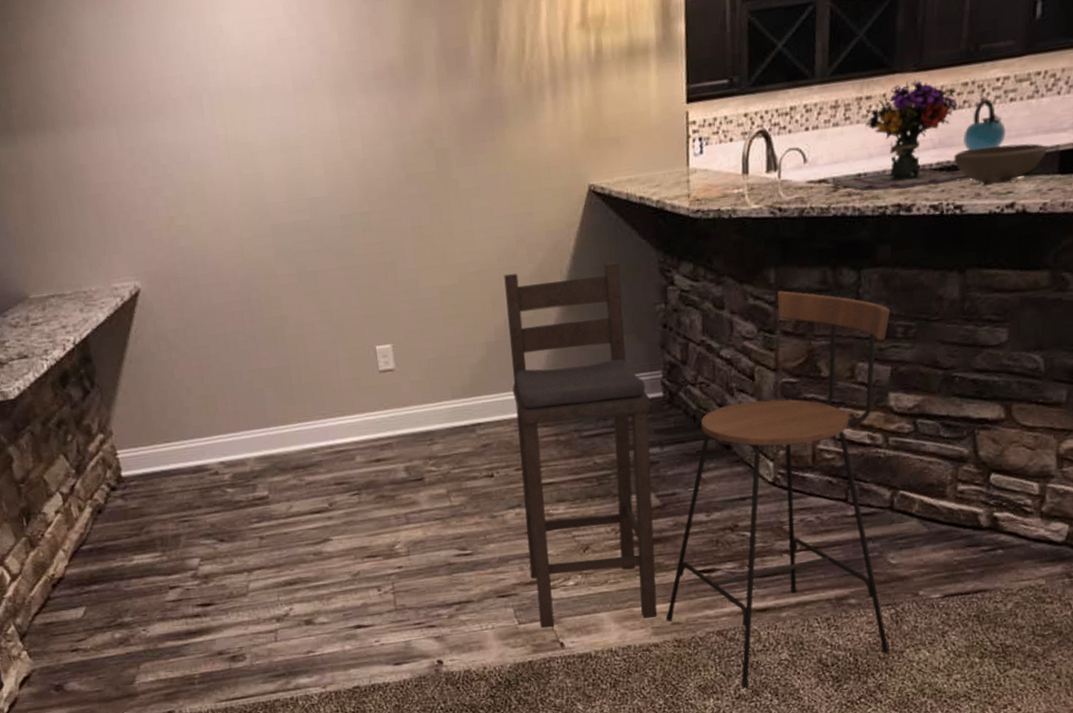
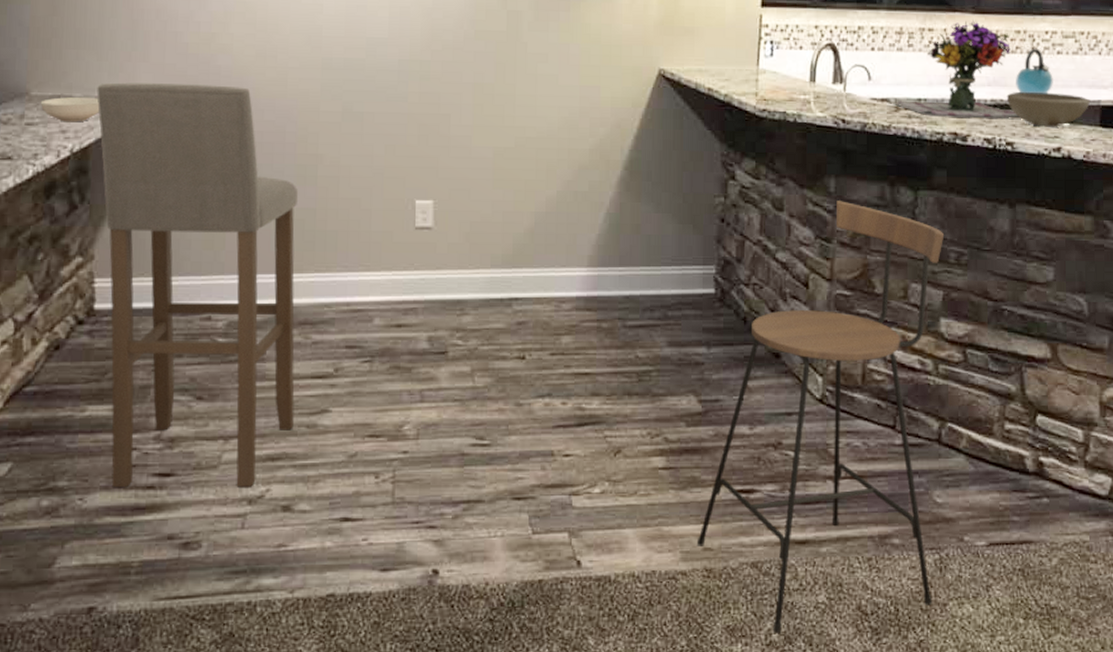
bowl: none [39,292,90,319] -> present [40,96,100,123]
bar stool: none [83,263,303,619] -> present [96,82,298,488]
bar stool: present [504,261,658,627] -> none [552,144,701,540]

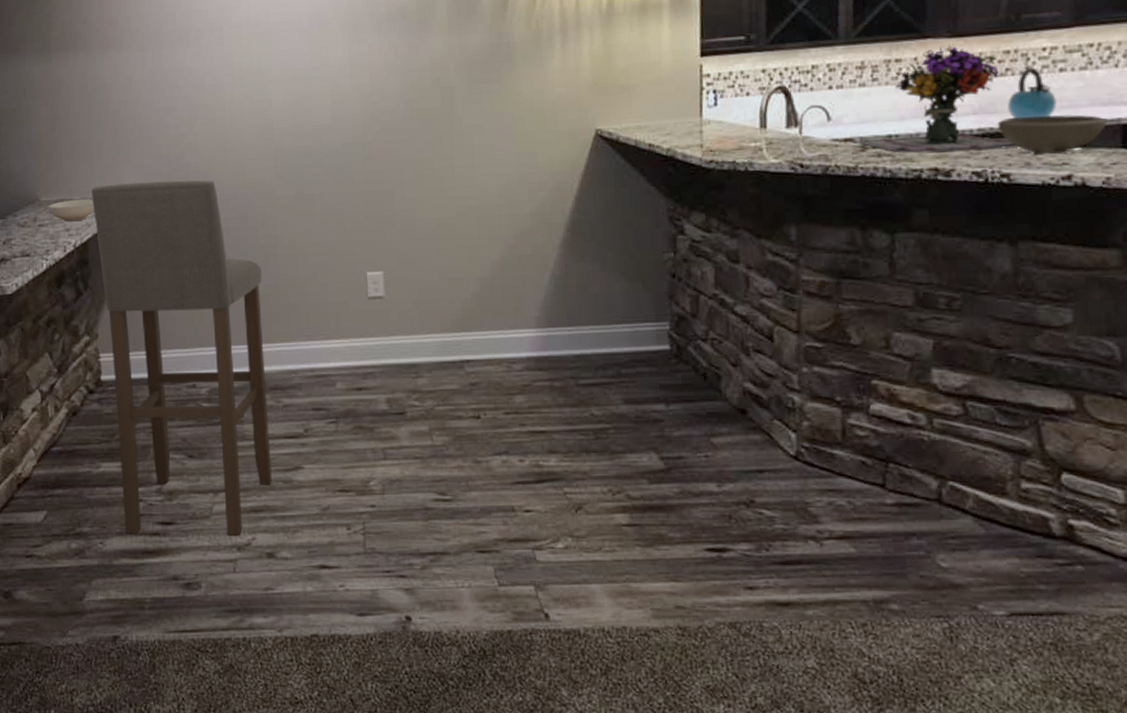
bar stool: present [696,201,945,633] -> none [668,249,943,697]

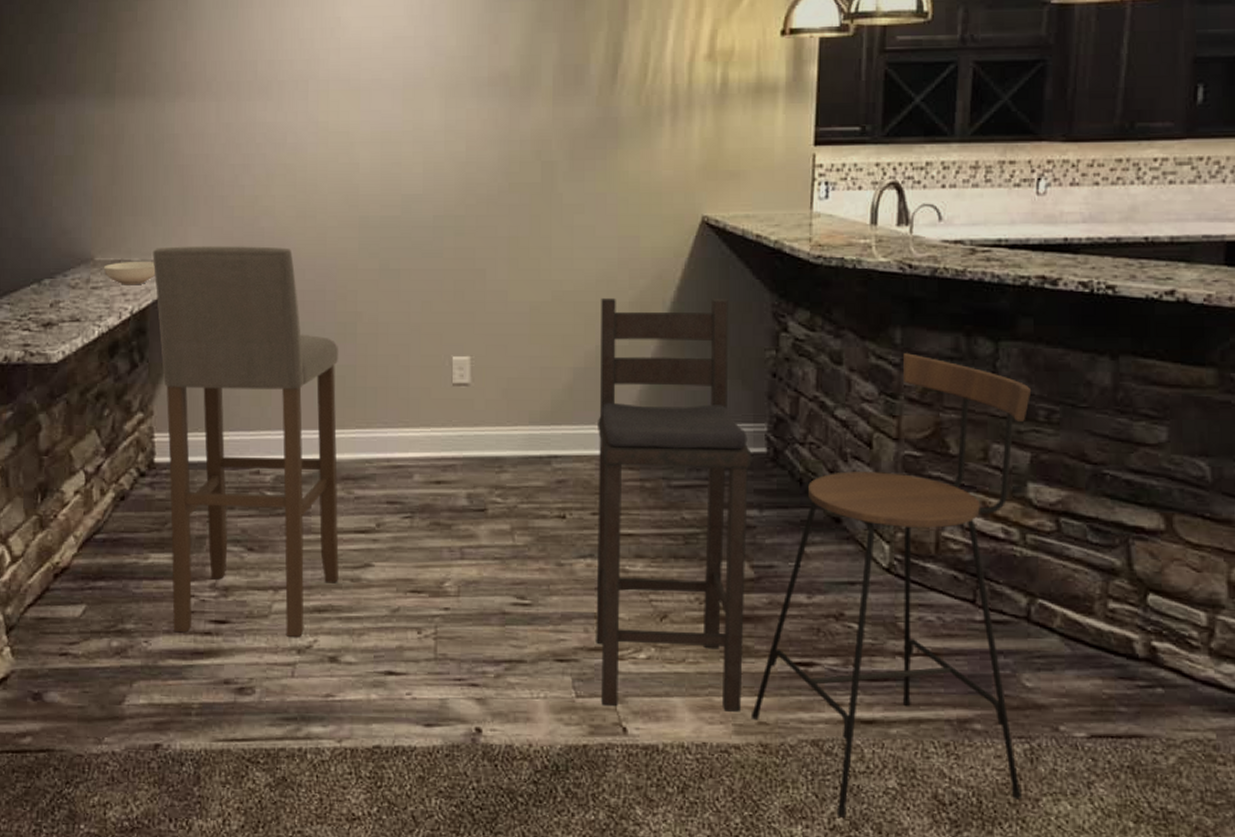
bar stool: none [503,206,659,597] -> present [596,297,752,712]
bar stool: none [668,249,943,697] -> present [750,353,1032,818]
flower arrangement: present [855,44,1018,153] -> none [965,148,1124,259]
bowl: present [997,114,1108,154] -> none [1105,227,1213,267]
kettle: present [1008,67,1057,119] -> none [1117,177,1164,230]

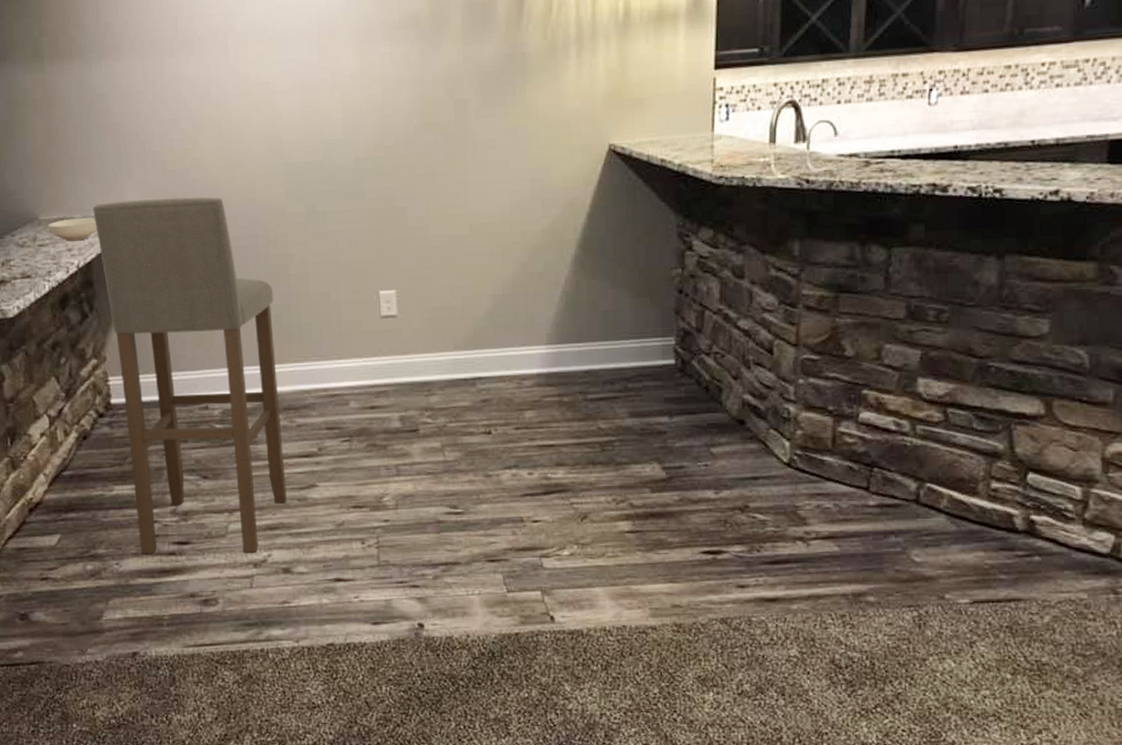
bar stool: present [596,297,752,712] -> none [516,222,662,598]
bar stool: present [750,353,1032,818] -> none [665,264,922,684]

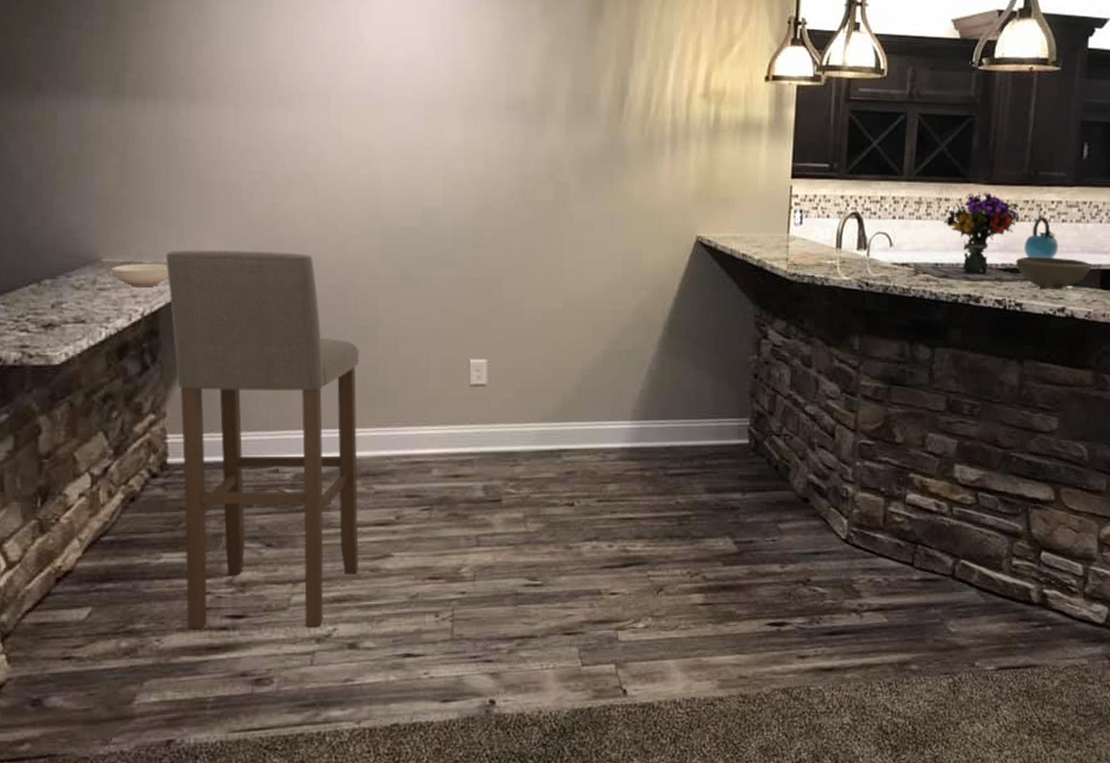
flower arrangement: none [860,58,1011,169] -> present [910,190,1029,282]
bowl: none [994,130,1096,169] -> present [1016,256,1092,289]
kettle: none [1005,82,1051,135] -> present [1024,216,1058,259]

